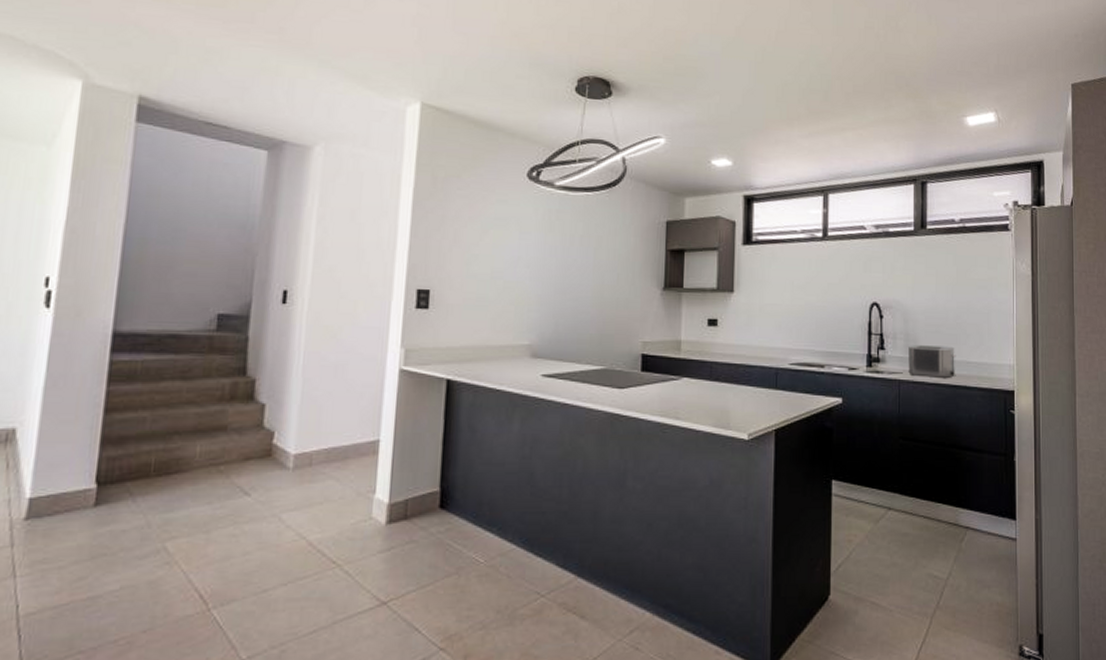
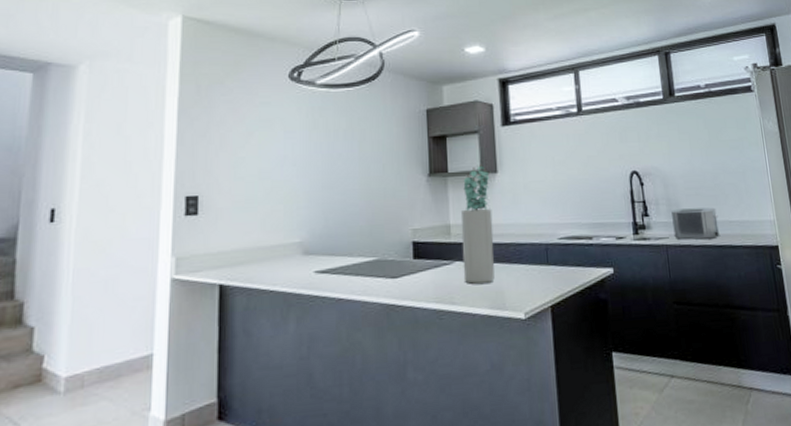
vase: none [690,282,725,403] -> present [460,164,495,285]

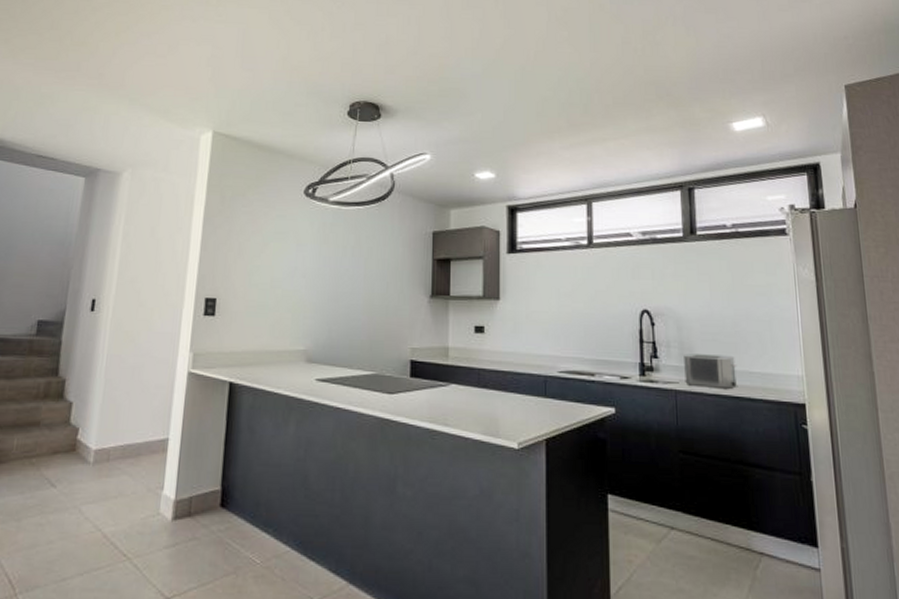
vase: present [460,164,495,285] -> none [458,290,492,410]

